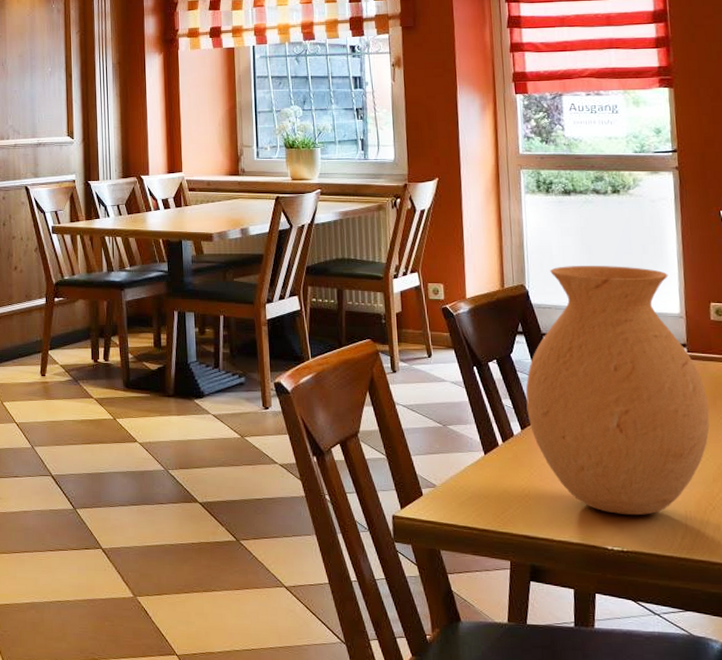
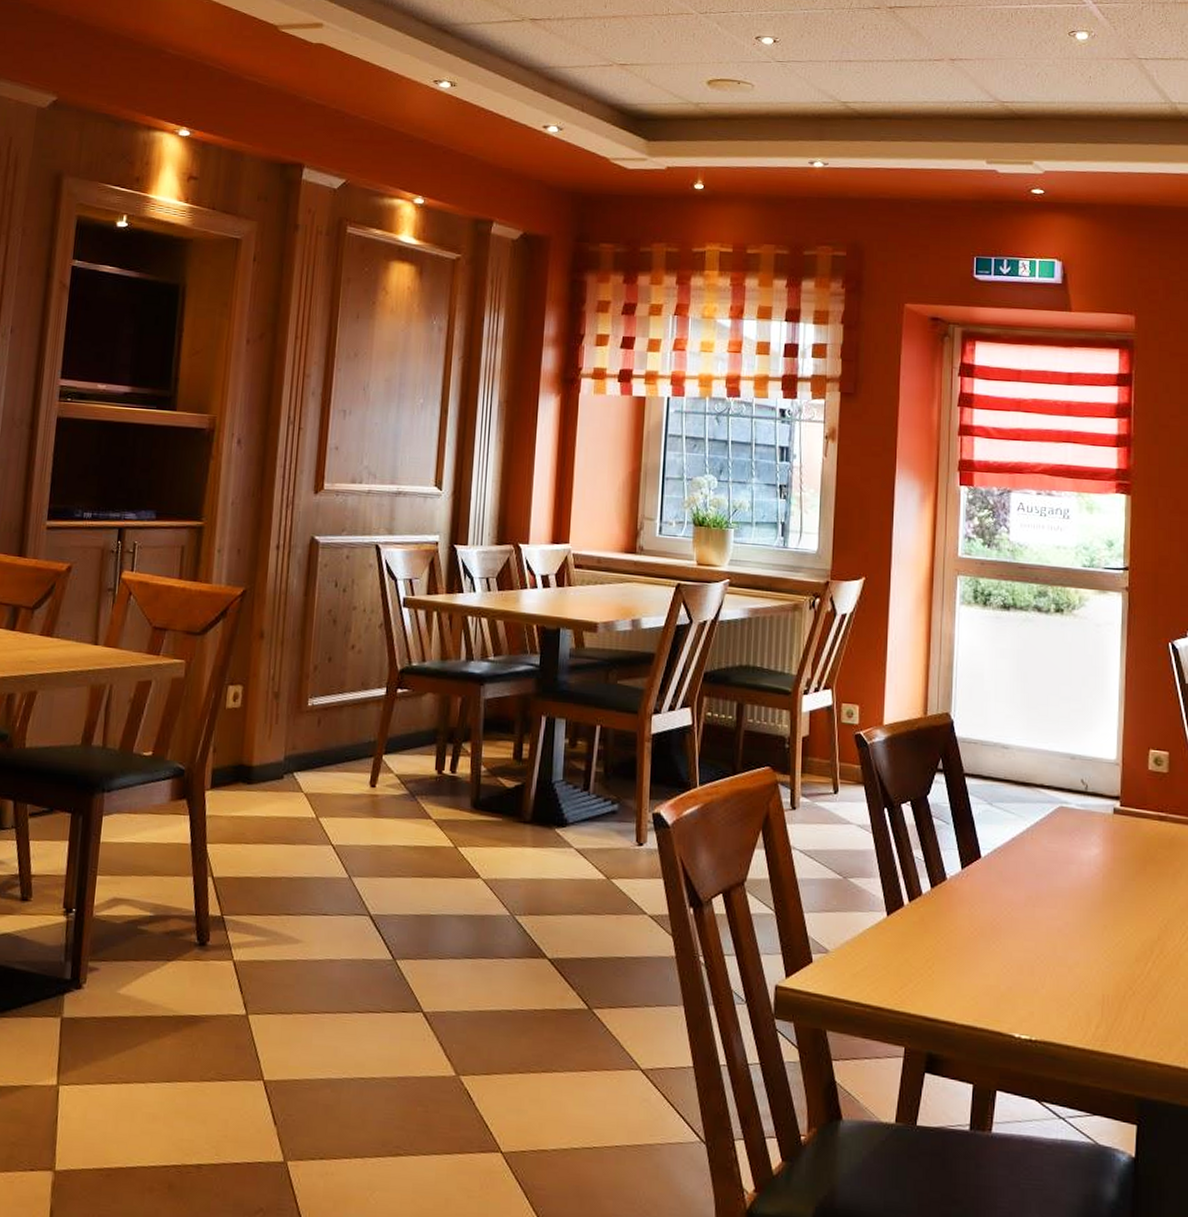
vase: present [525,266,710,516] -> none [939,694,1138,998]

